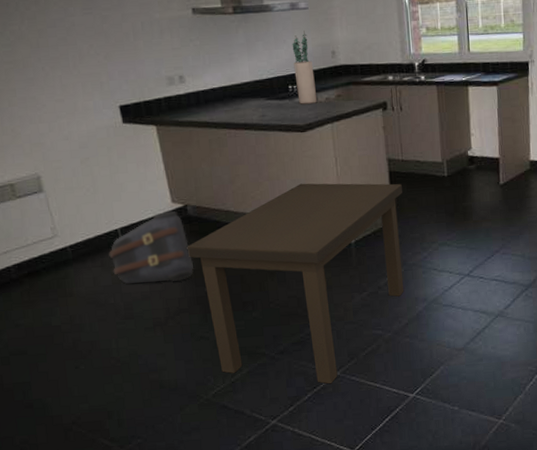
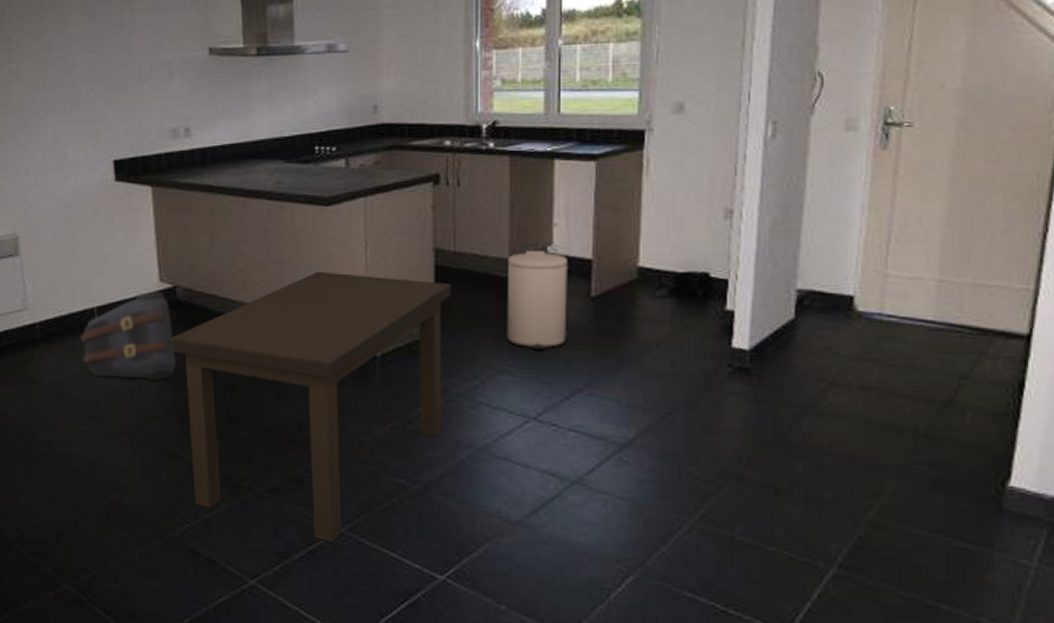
vase: present [292,30,318,106] -> none [324,78,350,172]
pedal bin: none [441,154,485,227] -> present [507,250,567,351]

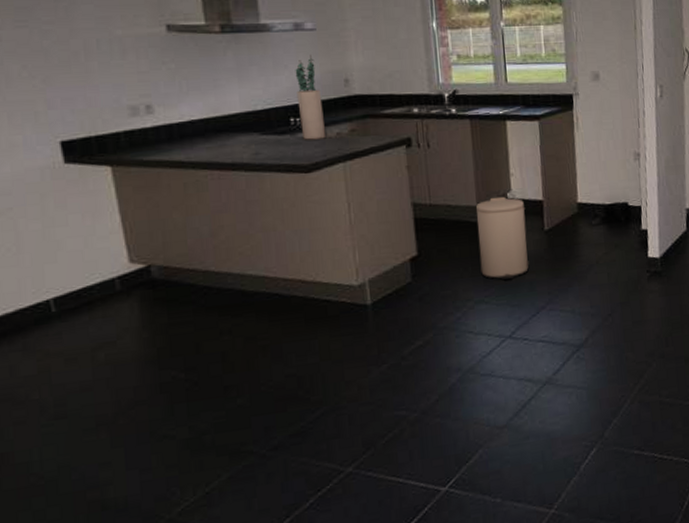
backpack: present [81,292,176,380] -> none [35,274,157,372]
dining table: present [170,271,451,544] -> none [148,232,434,484]
vase: none [324,78,350,172] -> present [295,54,327,142]

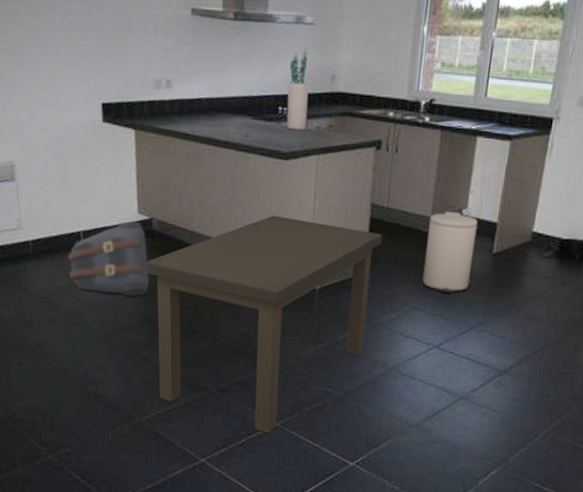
backpack: none [35,274,157,372] -> present [68,222,149,296]
dining table: none [148,232,434,484] -> present [145,215,382,434]

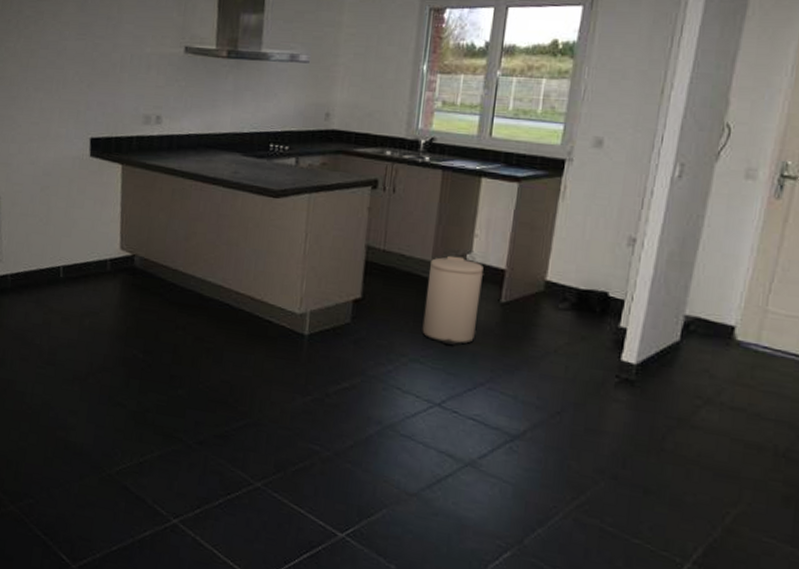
backpack: present [68,222,149,296] -> none [46,258,128,336]
dining table: present [145,215,382,434] -> none [124,255,378,495]
vase: present [286,48,309,132] -> none [277,85,302,169]

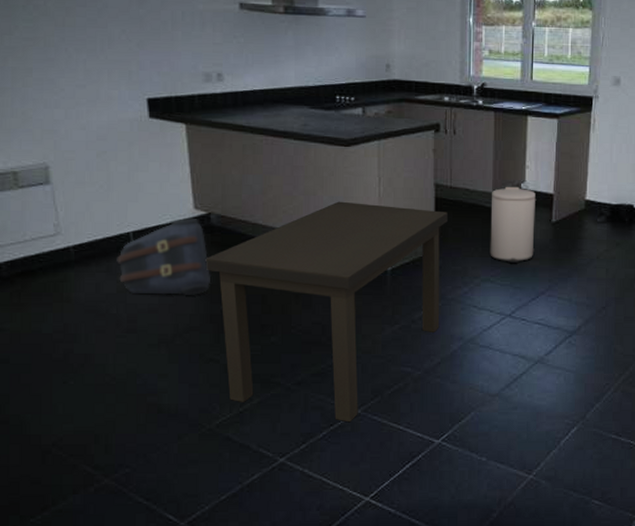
backpack: none [46,258,128,336] -> present [117,218,210,295]
dining table: none [124,255,378,495] -> present [205,201,448,423]

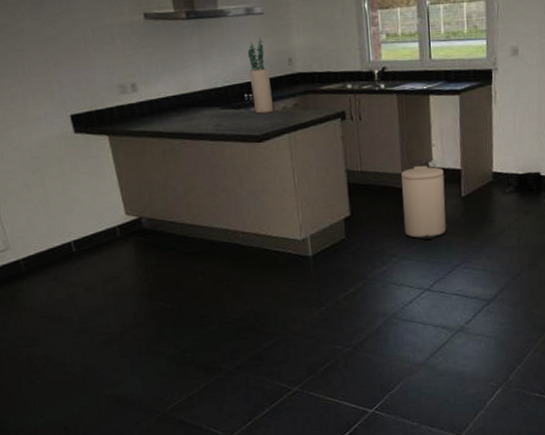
backpack: present [117,218,210,295] -> none [62,224,149,297]
dining table: present [205,201,448,423] -> none [141,195,363,400]
vase: none [344,39,366,119] -> present [247,36,274,115]

